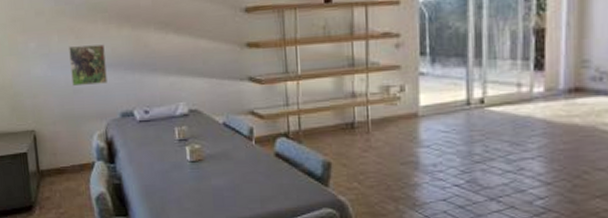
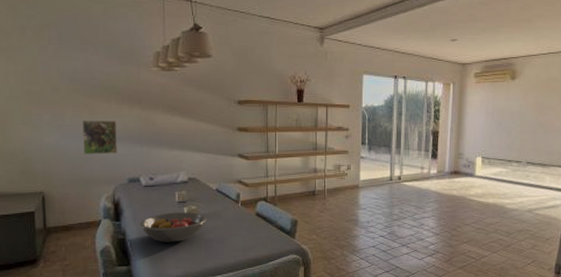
fruit bowl: none [136,152,214,189] -> present [140,212,207,242]

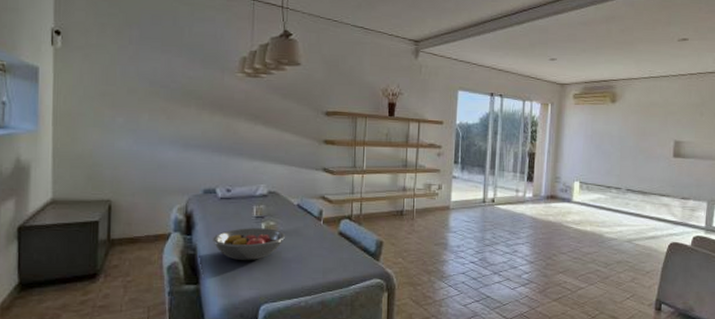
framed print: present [82,120,117,155] -> none [157,125,195,163]

